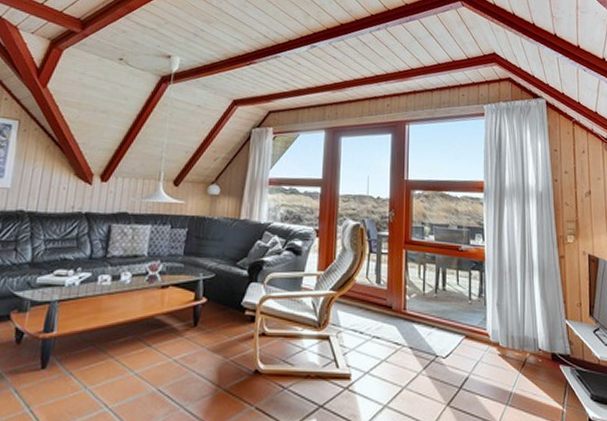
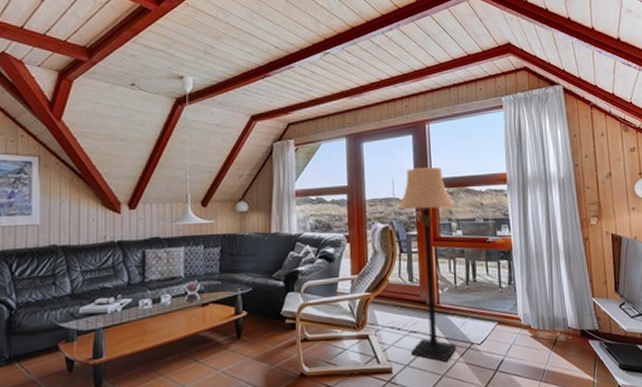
lamp: none [371,167,431,373] -> present [398,167,456,362]

